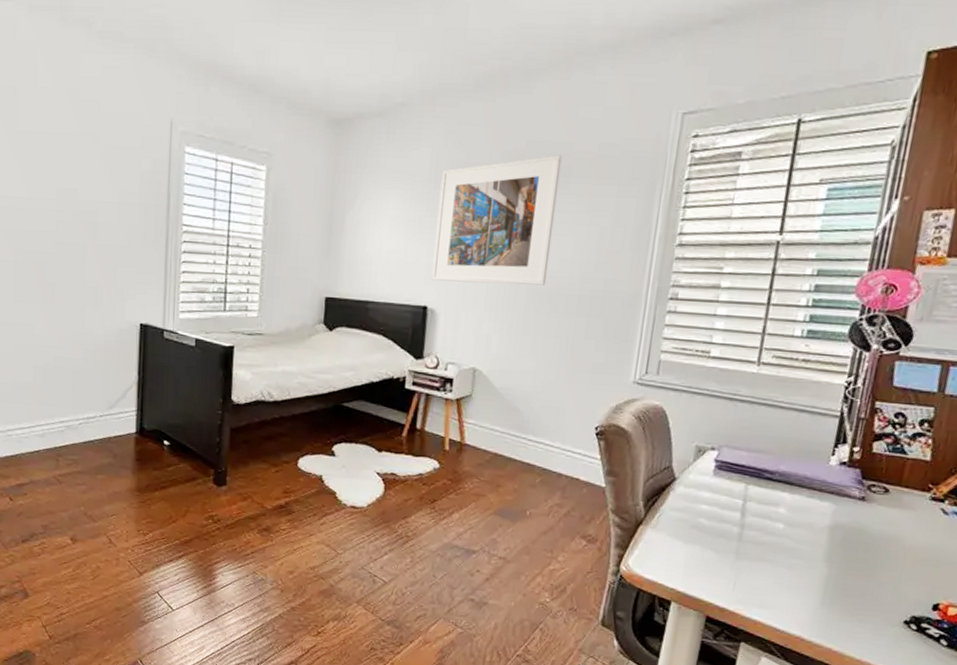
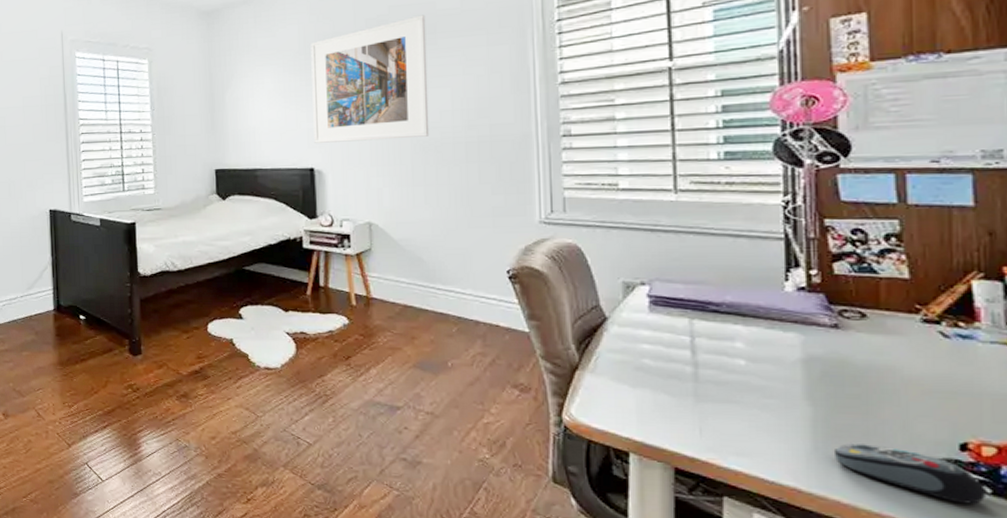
computer mouse: none [836,600,944,654] -> present [833,443,987,504]

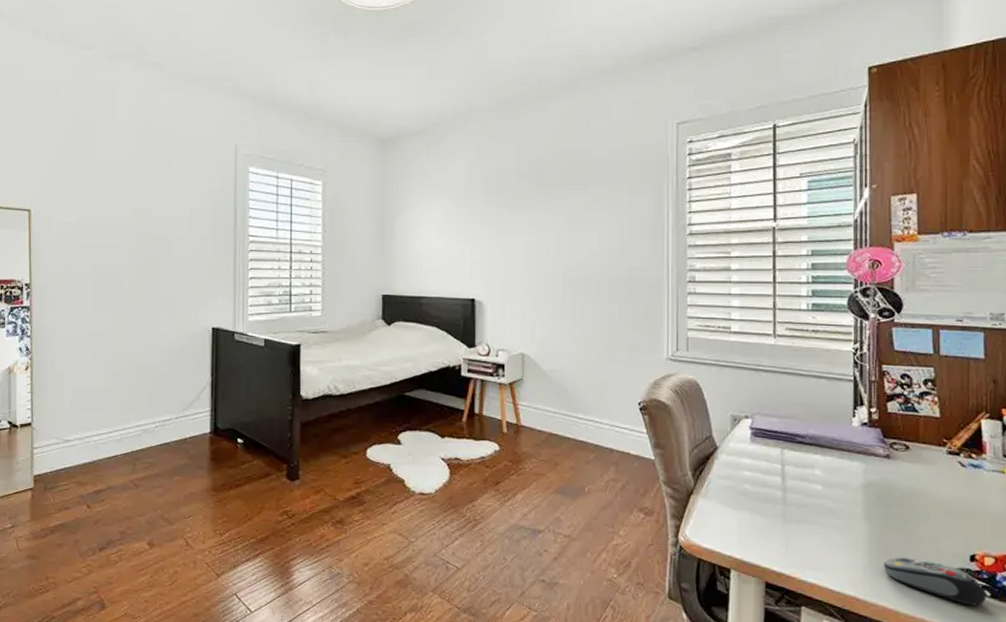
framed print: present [311,15,430,143] -> none [476,162,580,276]

